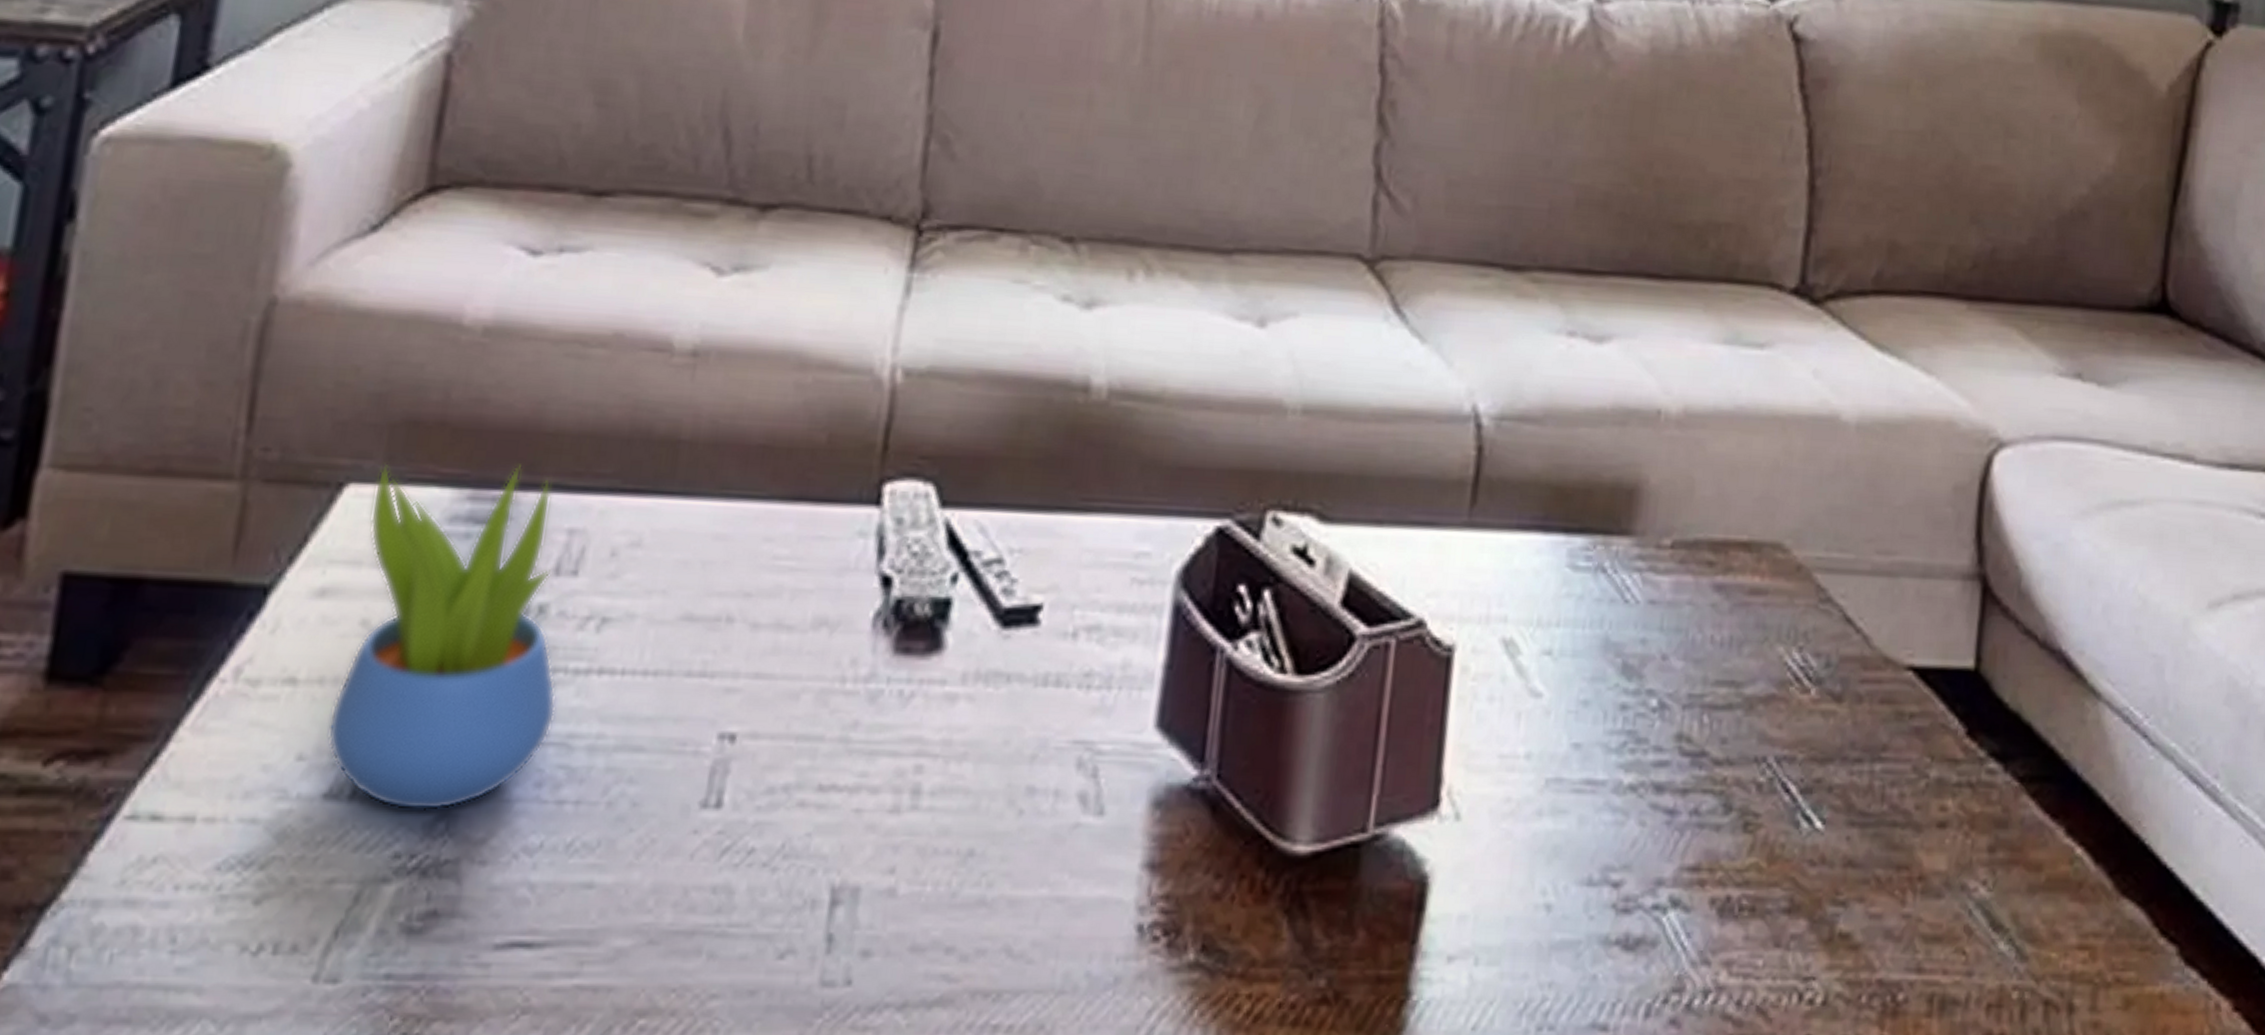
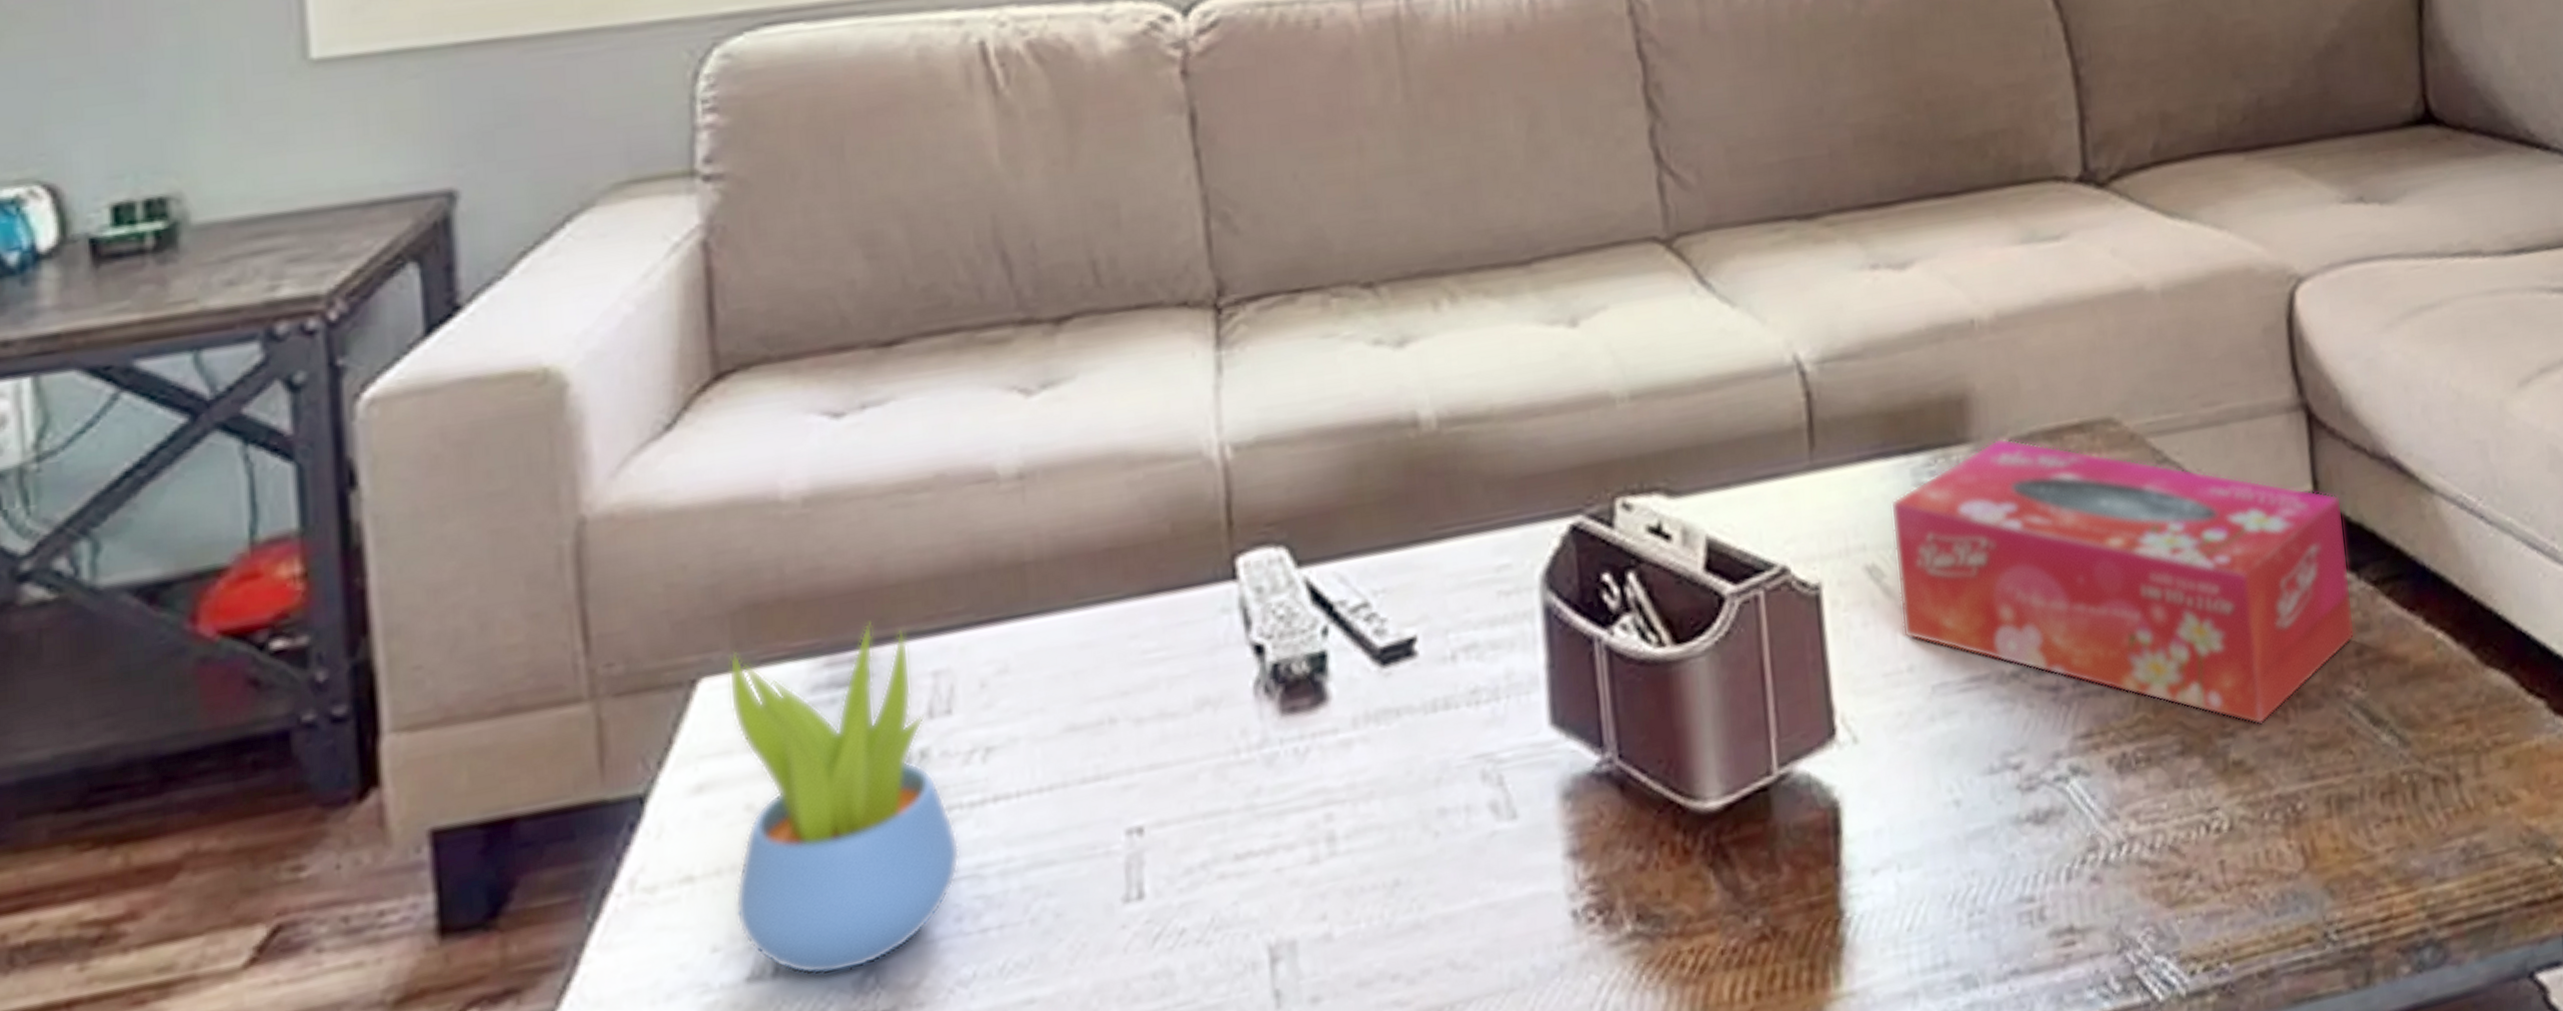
tissue box: none [1527,537,2003,901] -> present [1890,437,2356,725]

